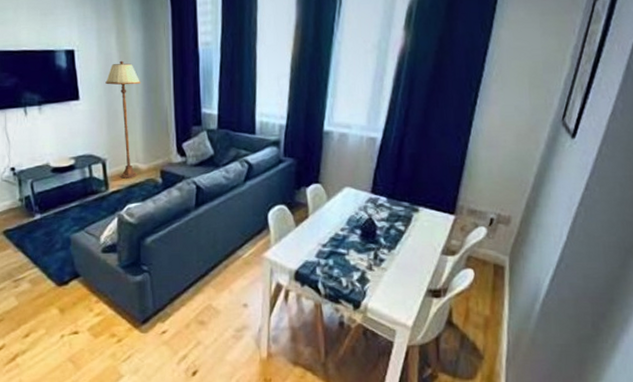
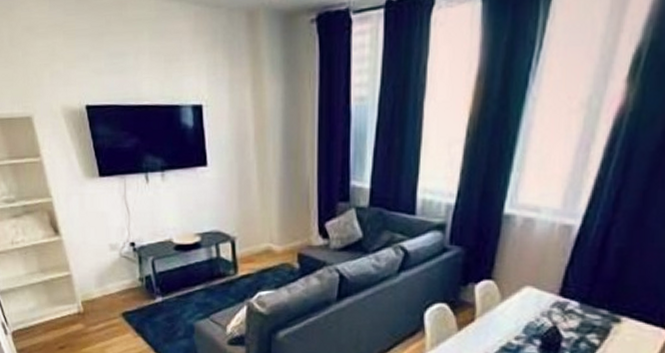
floor lamp: present [105,60,142,179] -> none [237,119,280,261]

